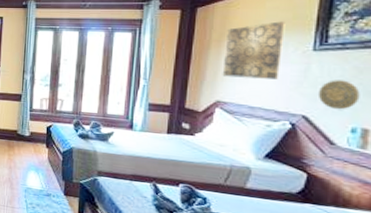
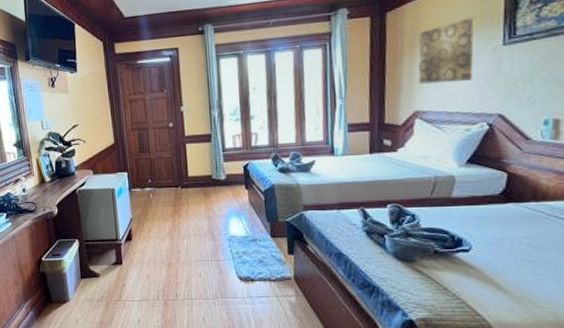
decorative plate: present [317,80,360,110] -> none [511,72,550,104]

